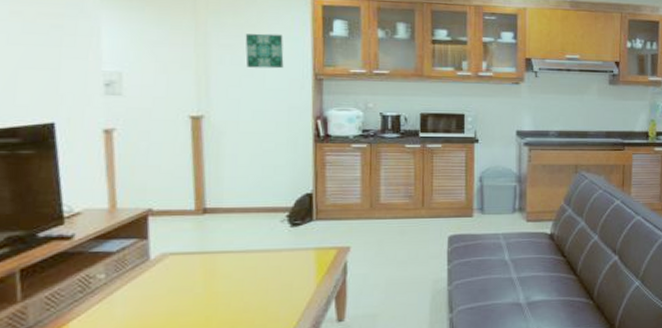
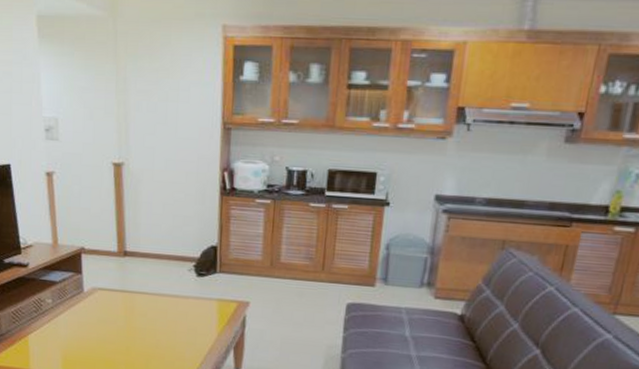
wall art: present [245,33,284,69] -> none [160,78,195,117]

